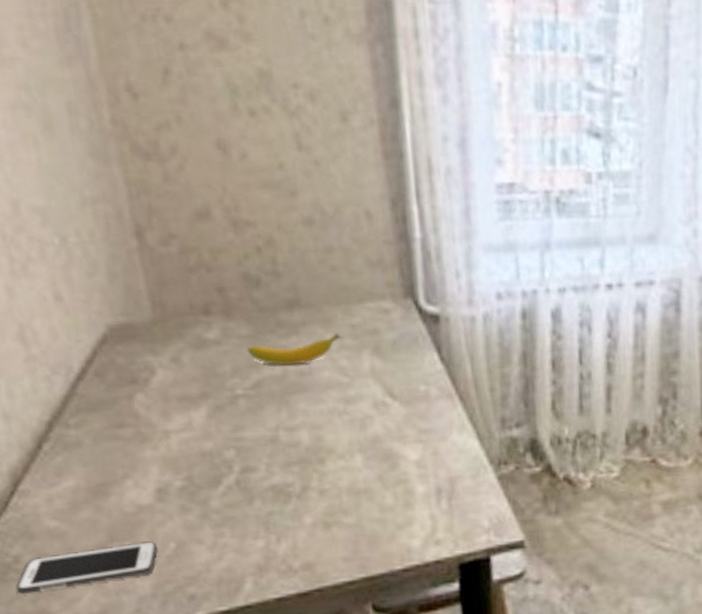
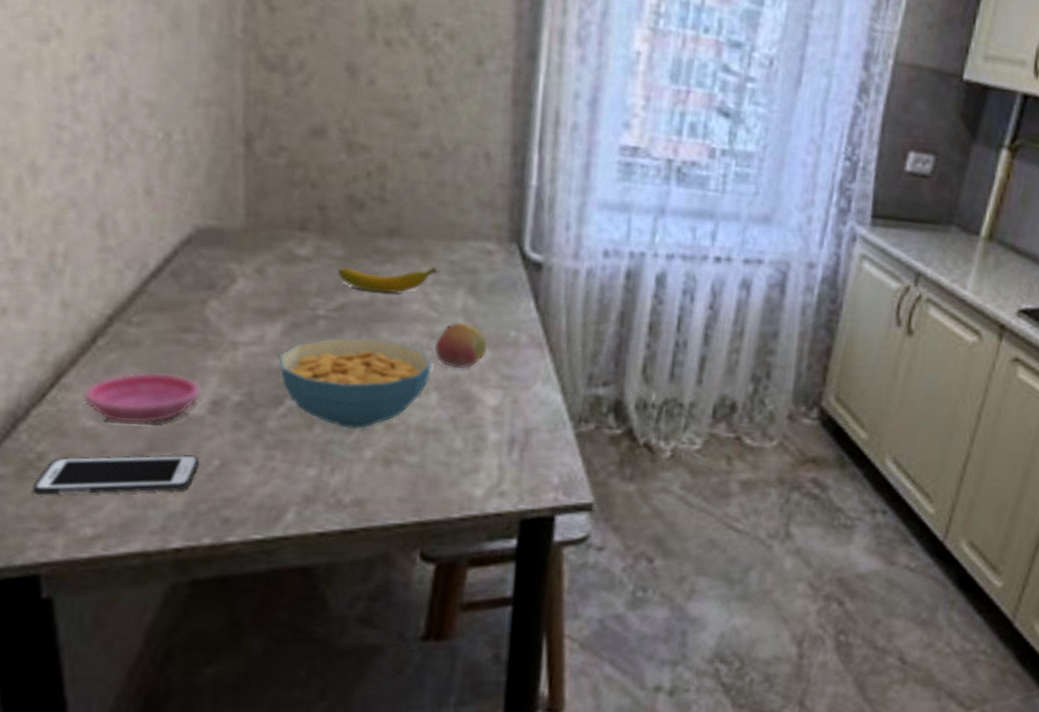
saucer: none [40,468,147,521] -> present [82,372,203,425]
cereal bowl: none [208,409,353,499] -> present [278,337,433,429]
fruit: none [350,383,401,429] -> present [434,322,488,369]

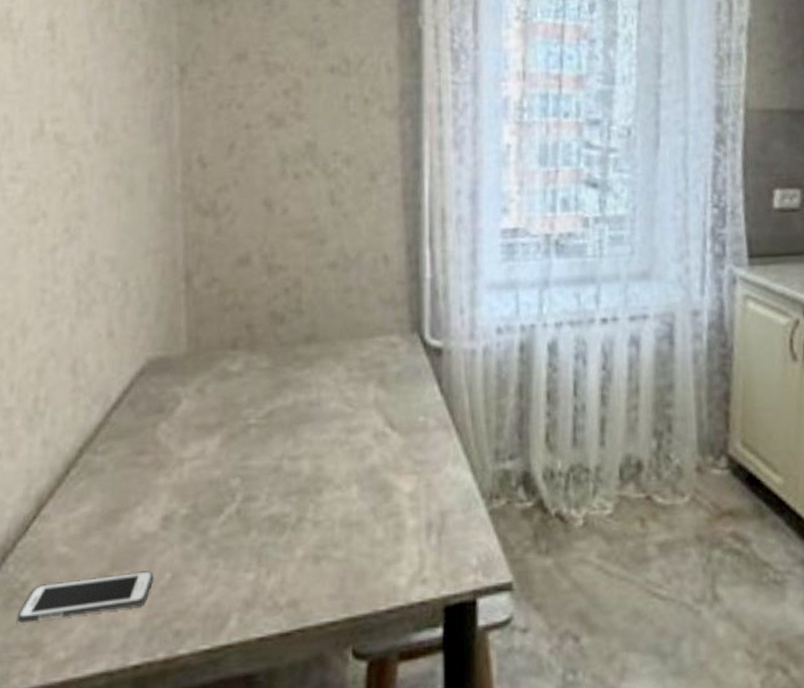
saucer: present [82,372,203,425] -> none [58,494,155,547]
cereal bowl: present [278,337,433,429] -> none [218,439,352,529]
banana: present [337,266,438,293] -> none [265,366,350,397]
fruit: present [434,322,488,369] -> none [352,414,400,460]

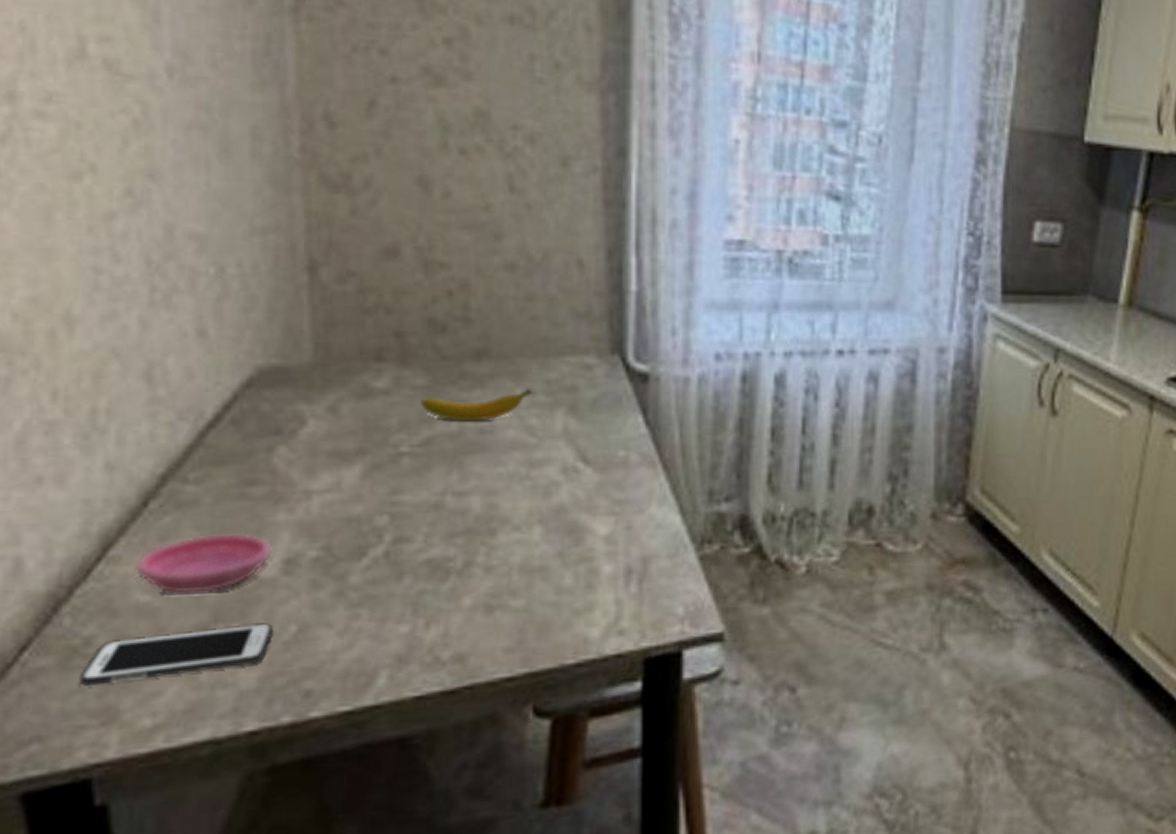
saucer: none [58,494,155,547] -> present [134,532,273,595]
banana: none [265,366,350,397] -> present [421,389,533,422]

